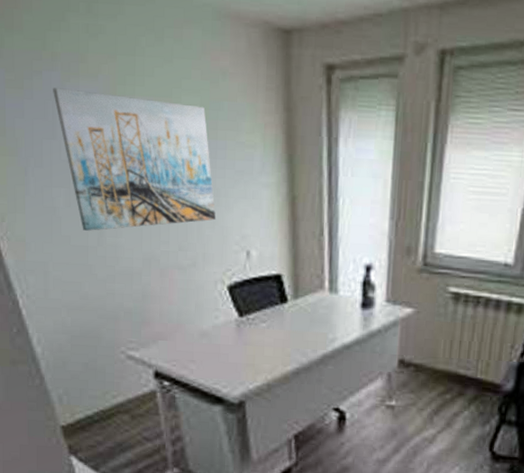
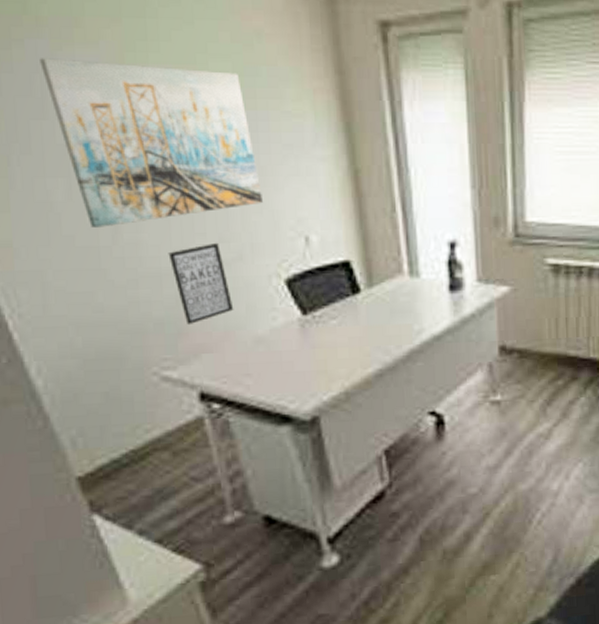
wall art: none [139,250,186,317] -> present [168,242,234,326]

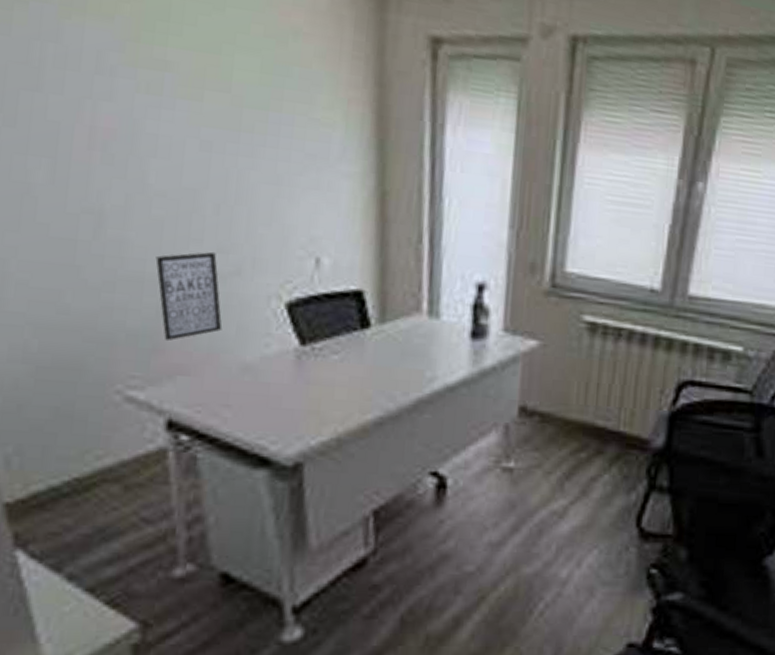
wall art: present [40,58,262,228] -> none [43,24,274,219]

